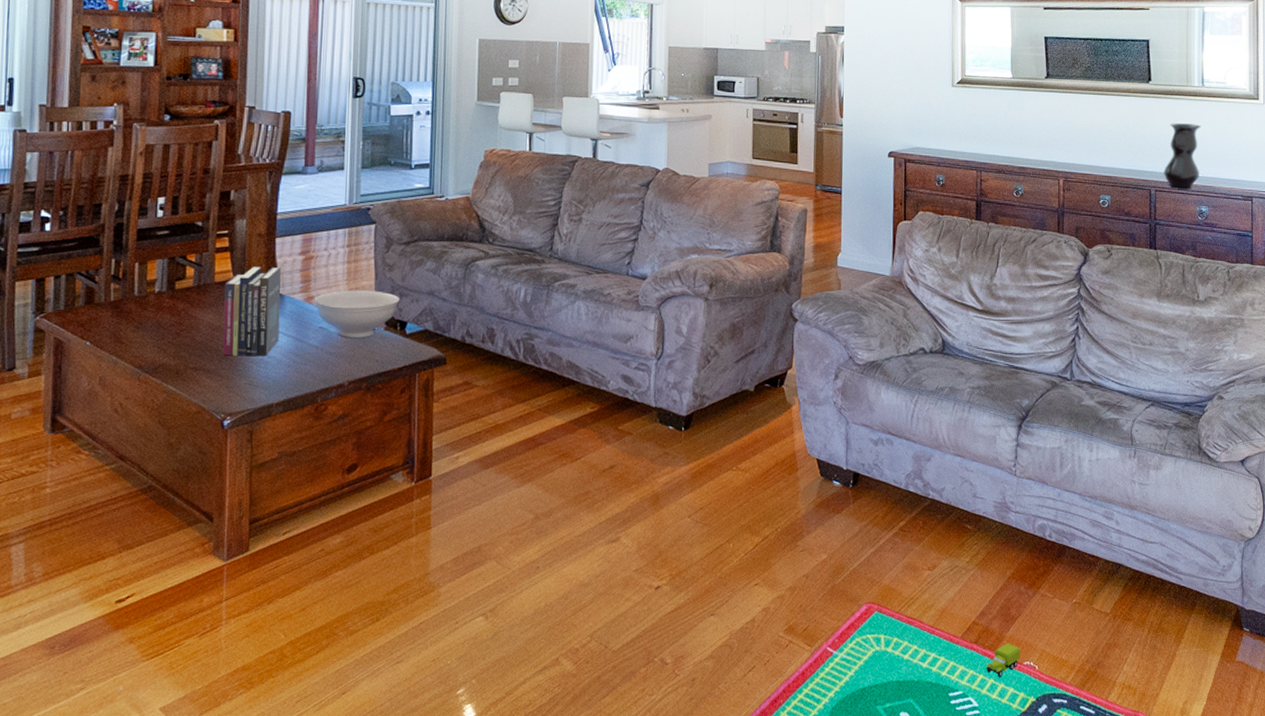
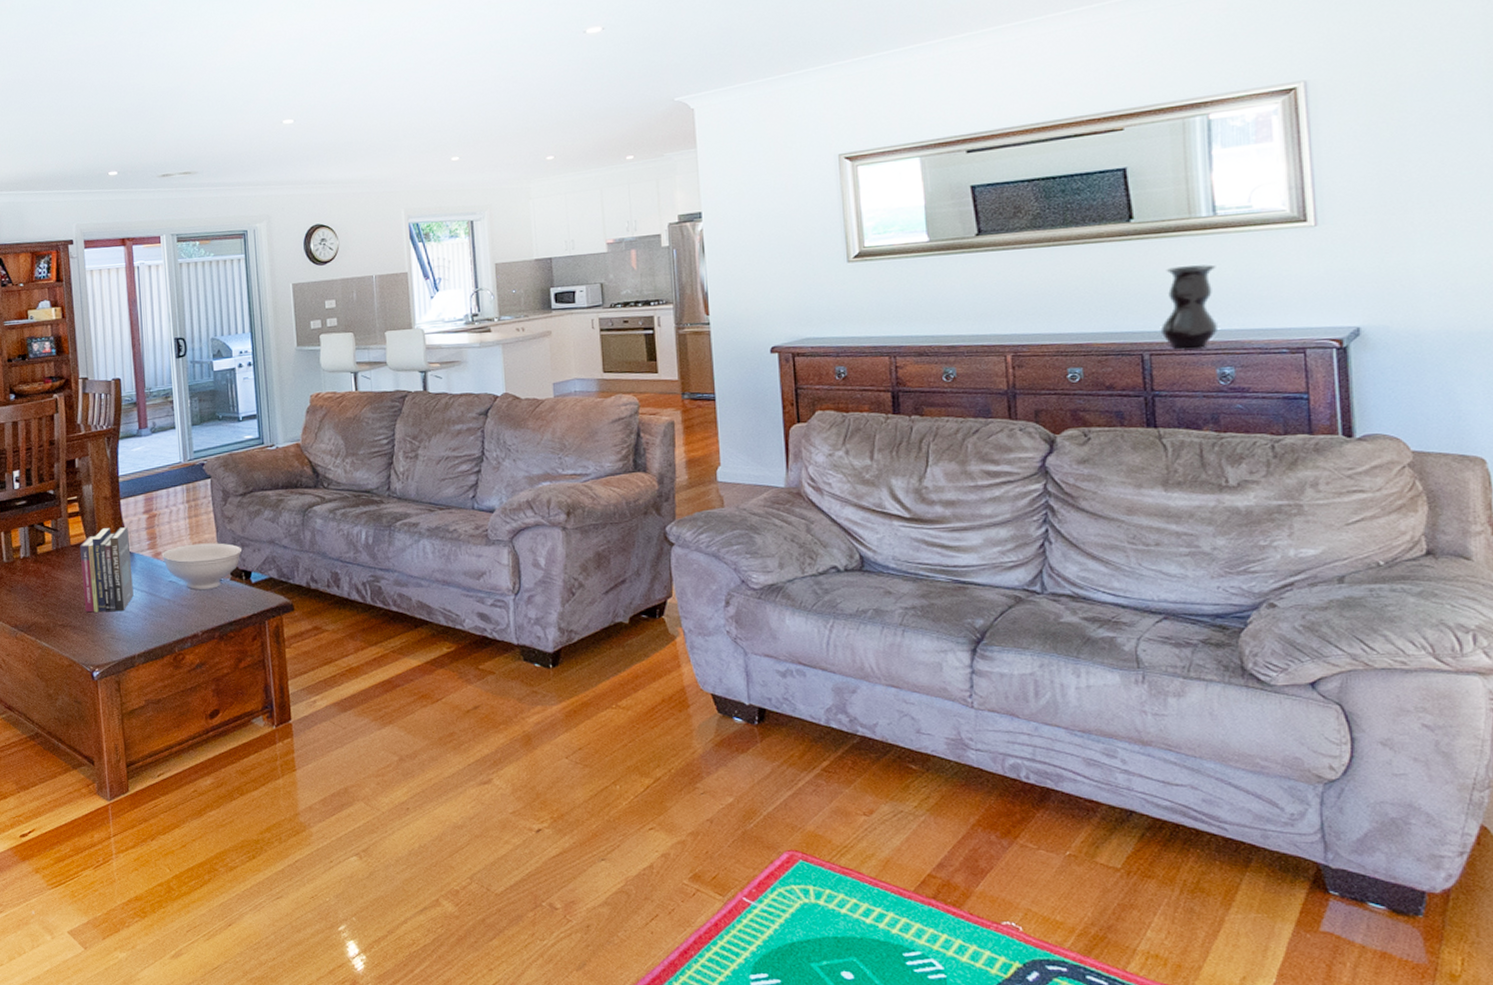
toy truck: present [986,643,1021,677] -> none [950,899,998,938]

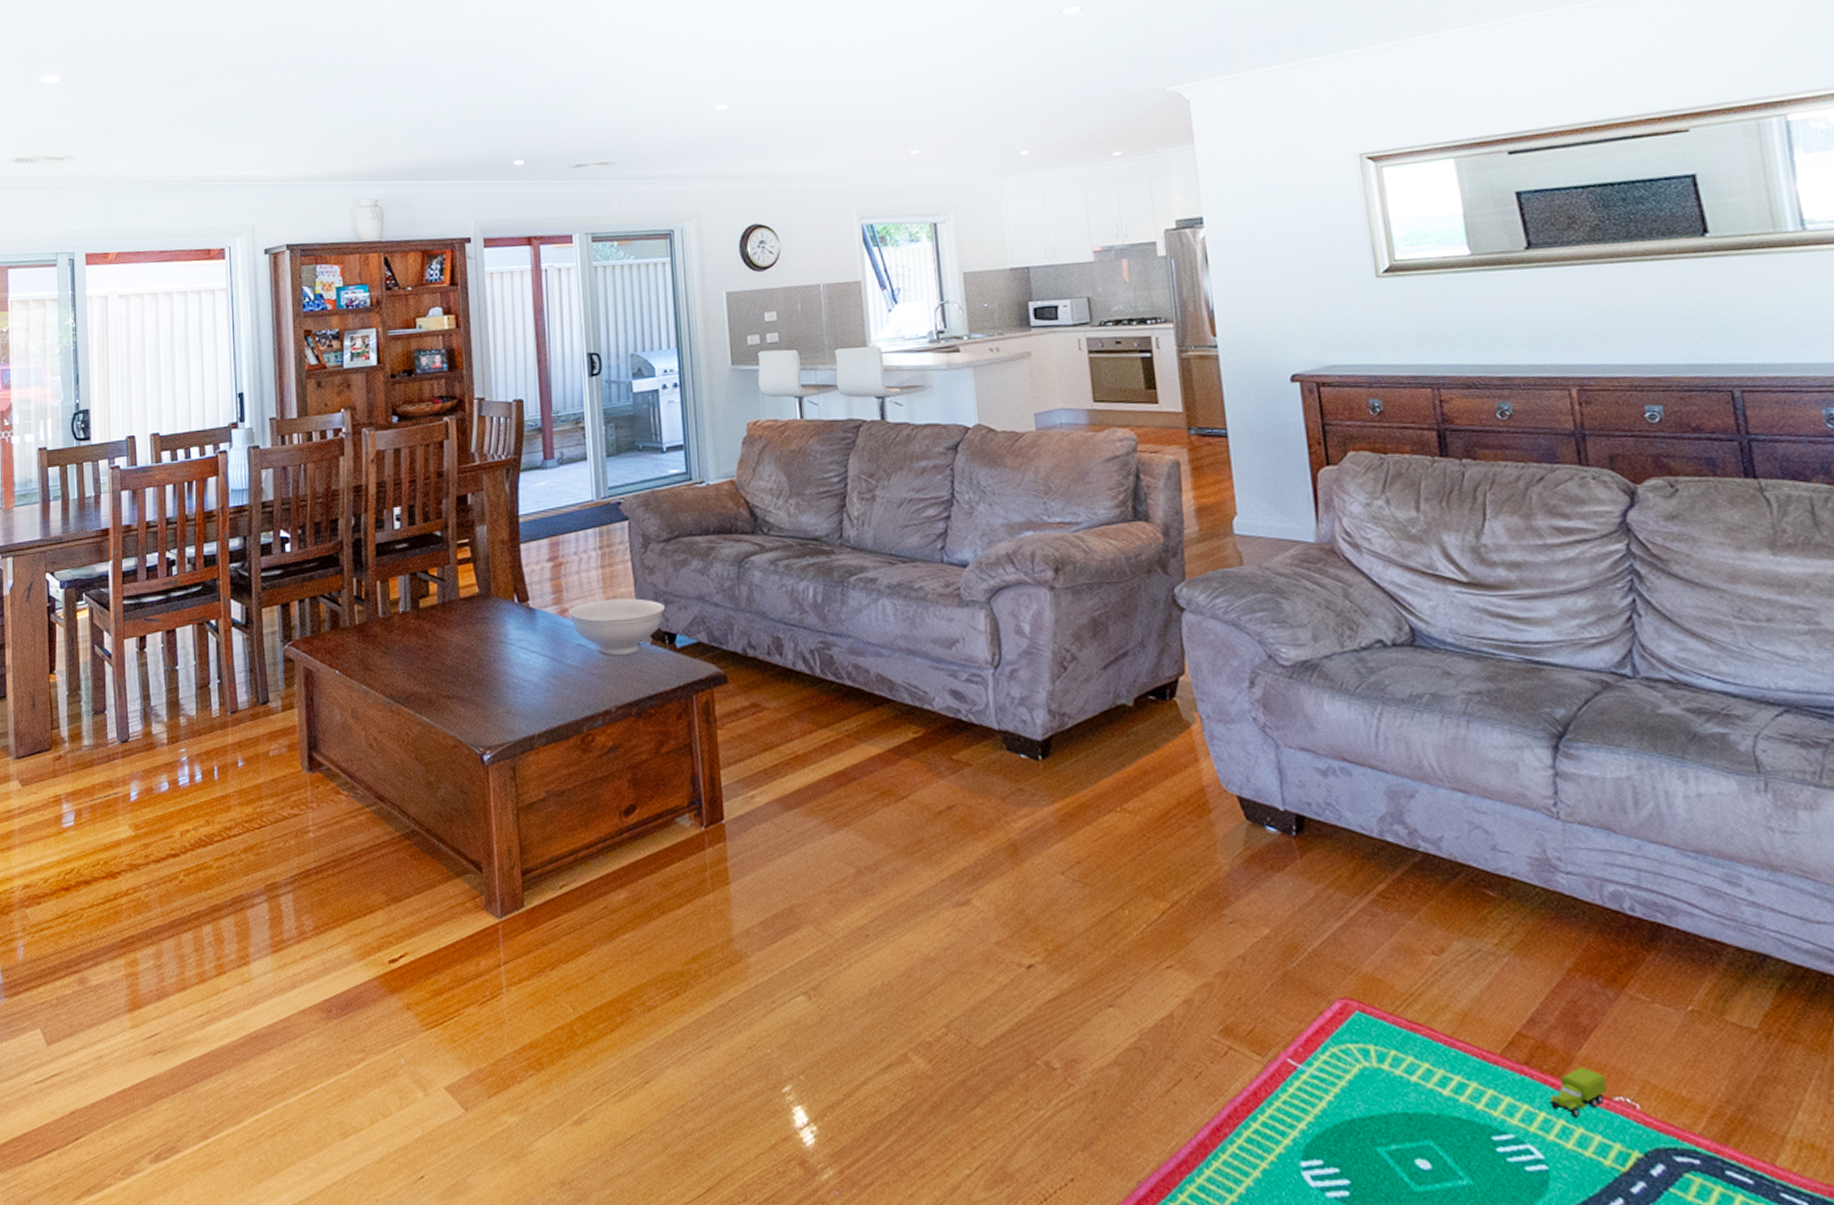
books: present [80,526,134,613] -> none [471,576,534,681]
toy truck: none [950,899,998,938] -> present [1549,1067,1608,1117]
vase: present [1160,264,1219,349] -> none [1751,287,1820,385]

